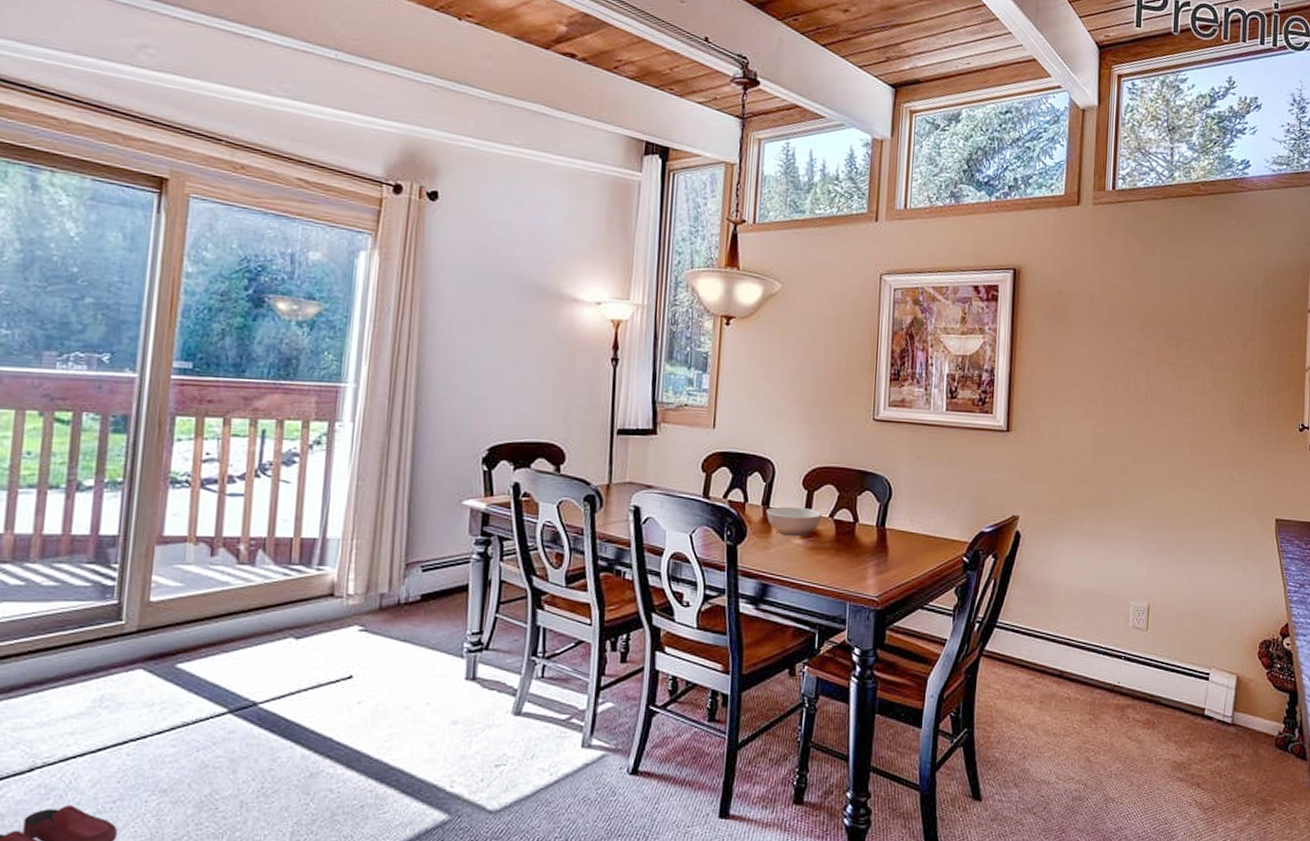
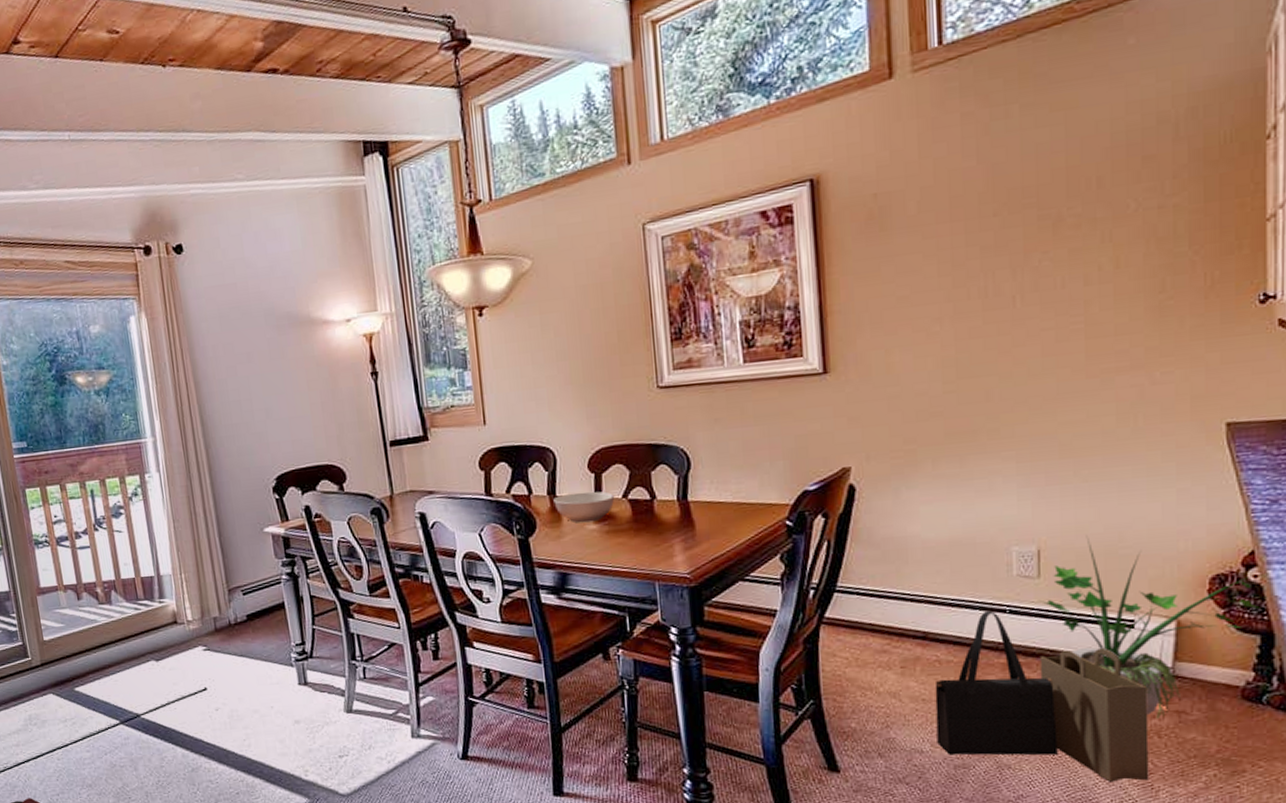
tote bag: none [1061,656,1151,790] -> present [934,610,1058,756]
shopping bag: none [1142,697,1215,817] -> present [1039,649,1149,782]
potted plant: none [1147,598,1289,761] -> present [1041,535,1259,719]

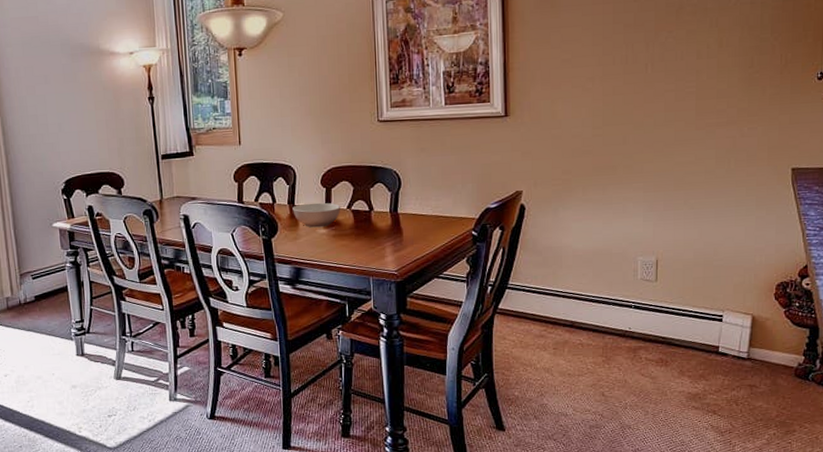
tote bag: present [934,610,1058,756] -> none [578,306,665,418]
shopping bag: present [1039,649,1149,782] -> none [654,337,730,439]
potted plant: present [1041,535,1259,719] -> none [657,250,809,391]

